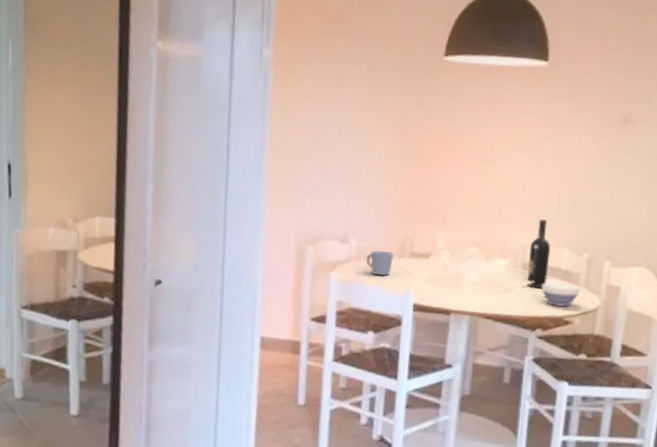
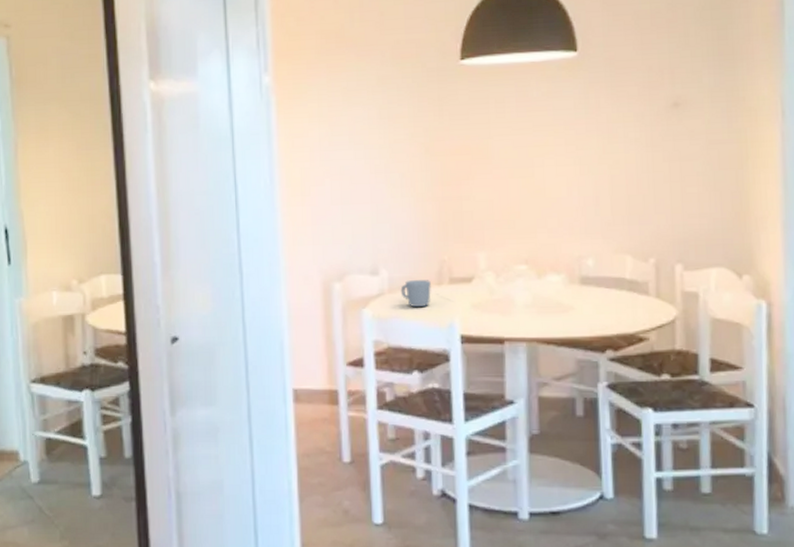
wine bottle: present [527,219,551,289] -> none [585,225,611,304]
bowl: present [541,282,580,308] -> none [605,295,651,323]

